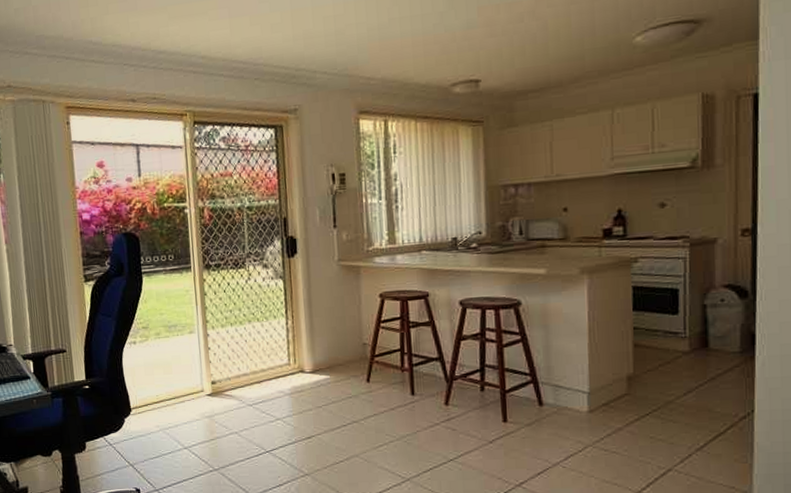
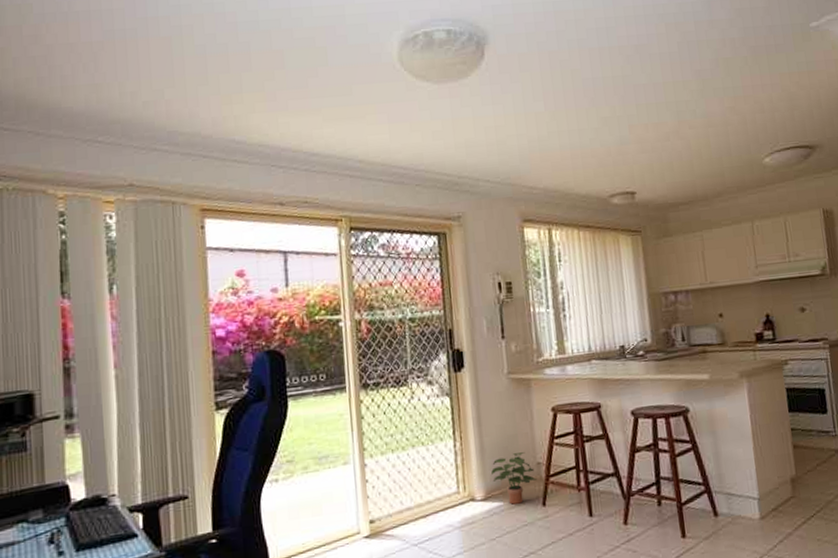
potted plant: none [320,333,363,378] -> present [491,452,538,505]

